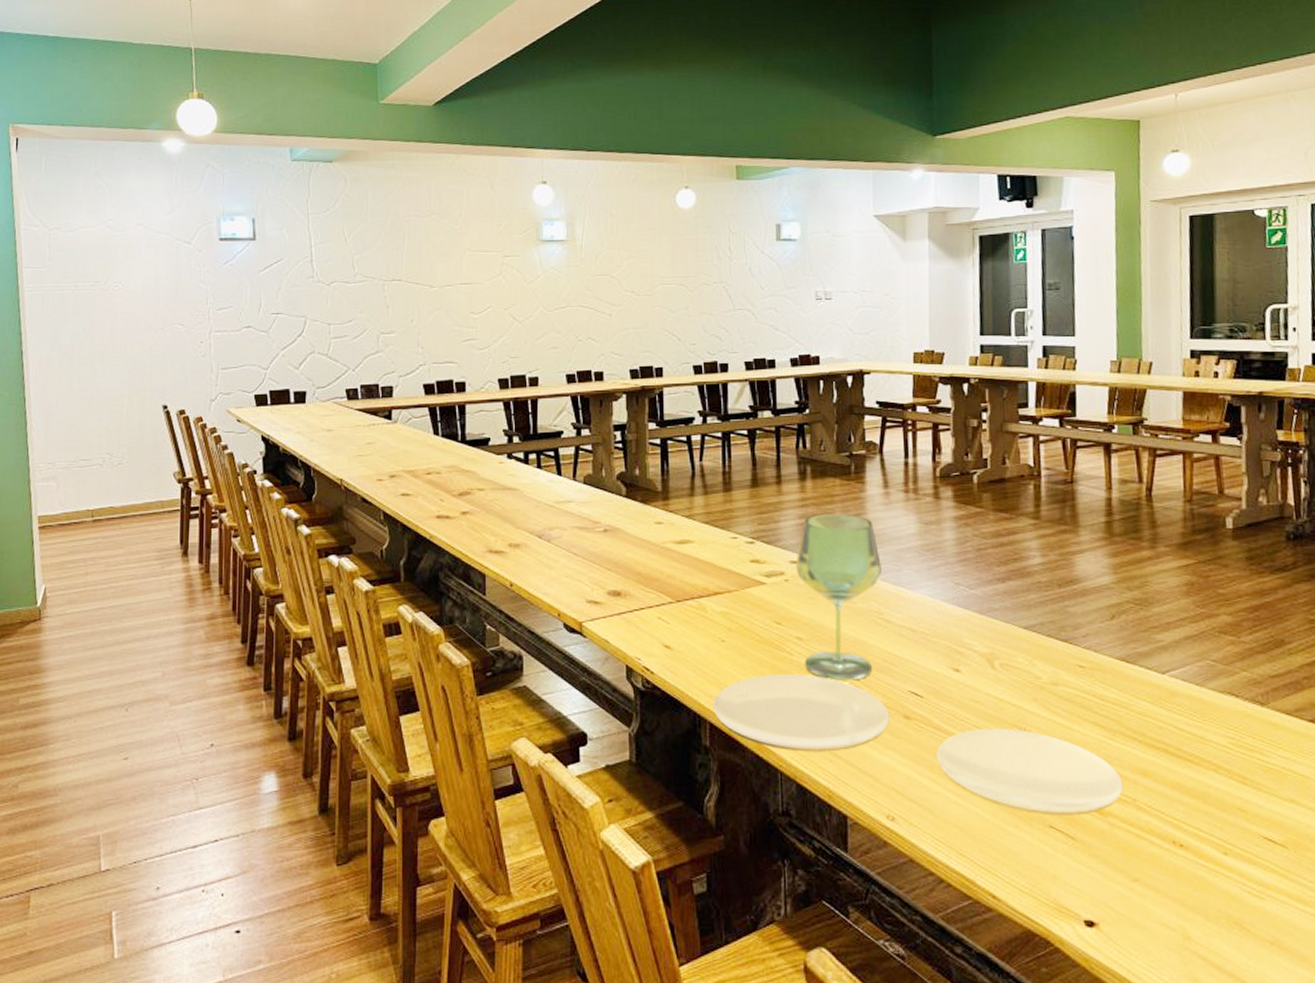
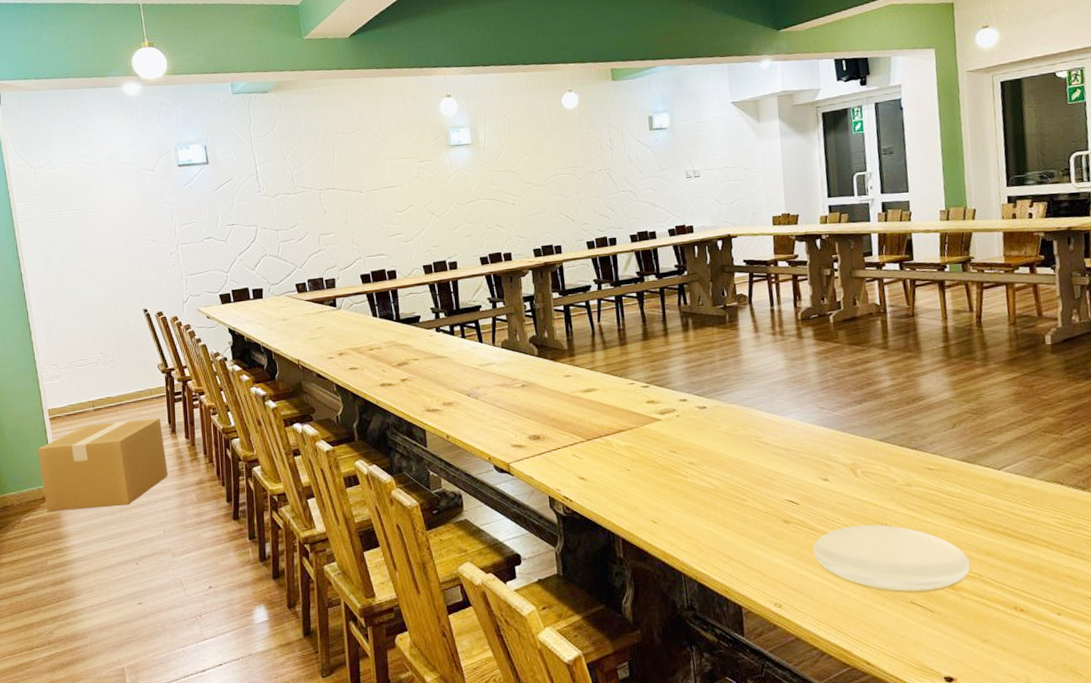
cardboard box: none [20,536,174,640] -> present [37,418,168,512]
plate: present [713,674,890,752] -> none [623,492,773,557]
wine glass: present [795,513,882,681] -> none [684,357,758,496]

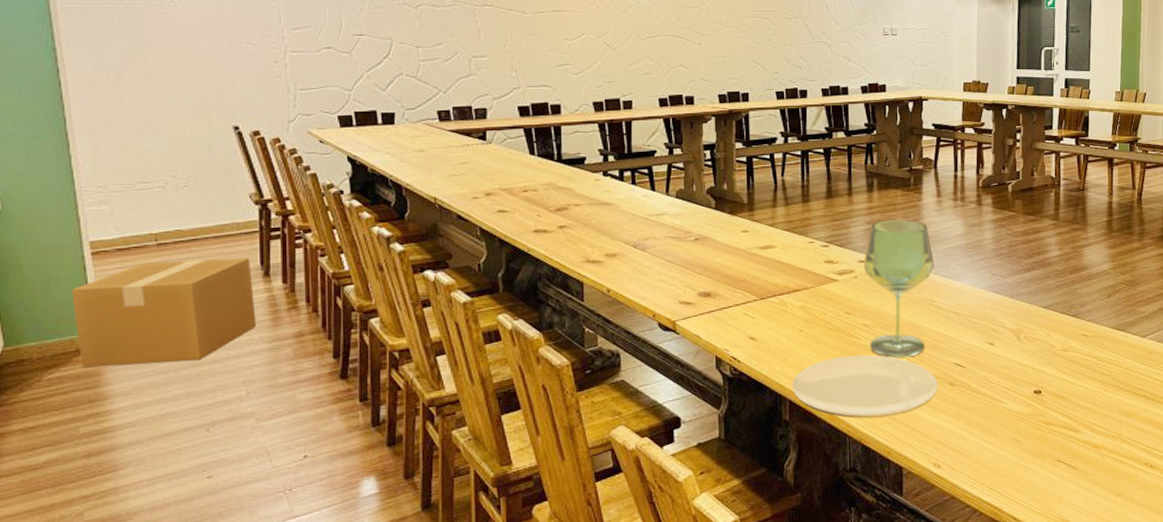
plate: none [623,492,773,557] -> present [792,354,938,419]
wine glass: none [684,357,758,496] -> present [863,219,934,358]
plate: present [813,524,971,594] -> none [974,387,1112,452]

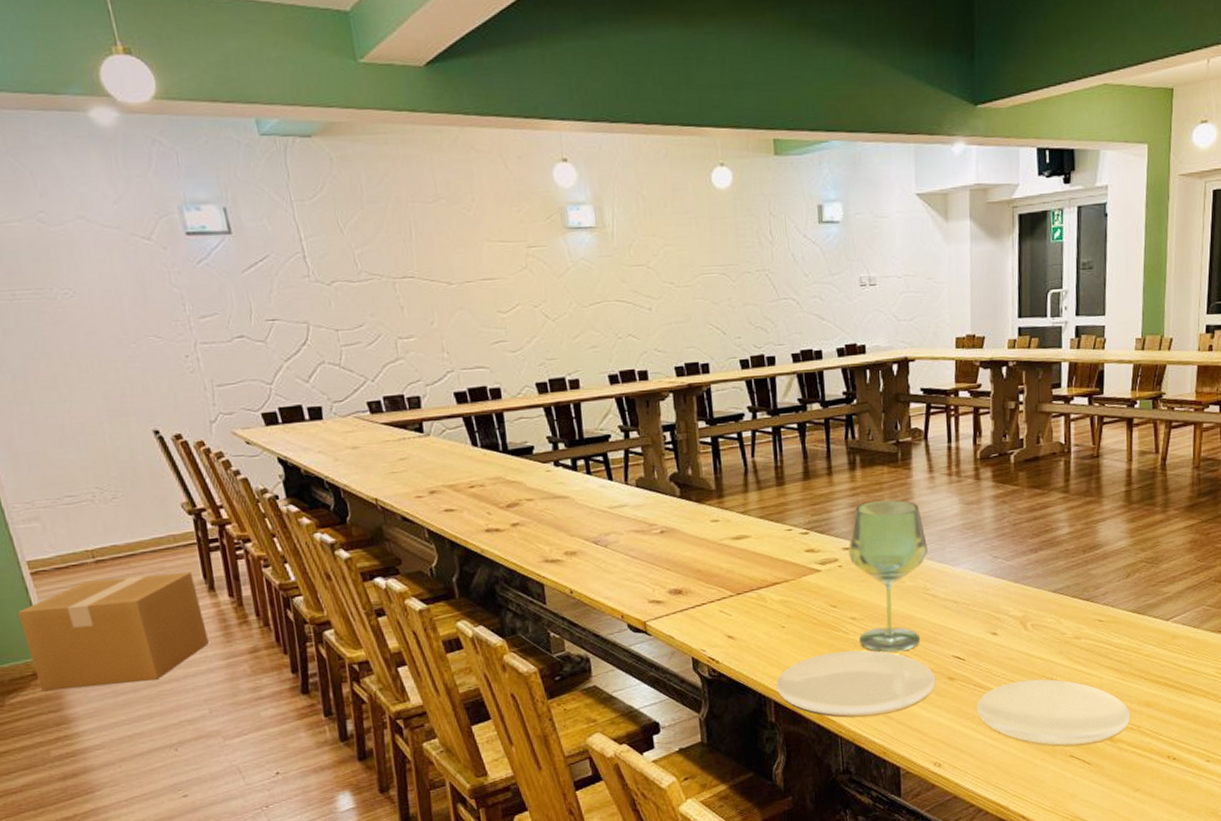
plate: none [974,387,1112,452] -> present [977,679,1131,747]

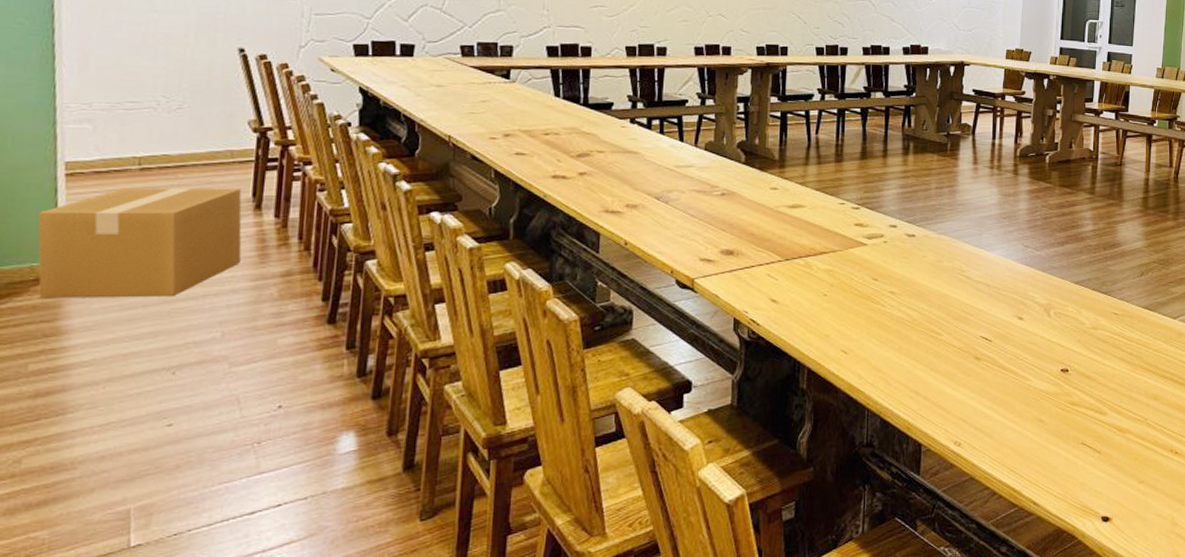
plate: present [776,650,936,718] -> none [812,323,964,391]
wine glass: present [848,500,928,653] -> none [894,184,966,329]
plate: present [977,679,1131,747] -> none [999,365,1139,435]

